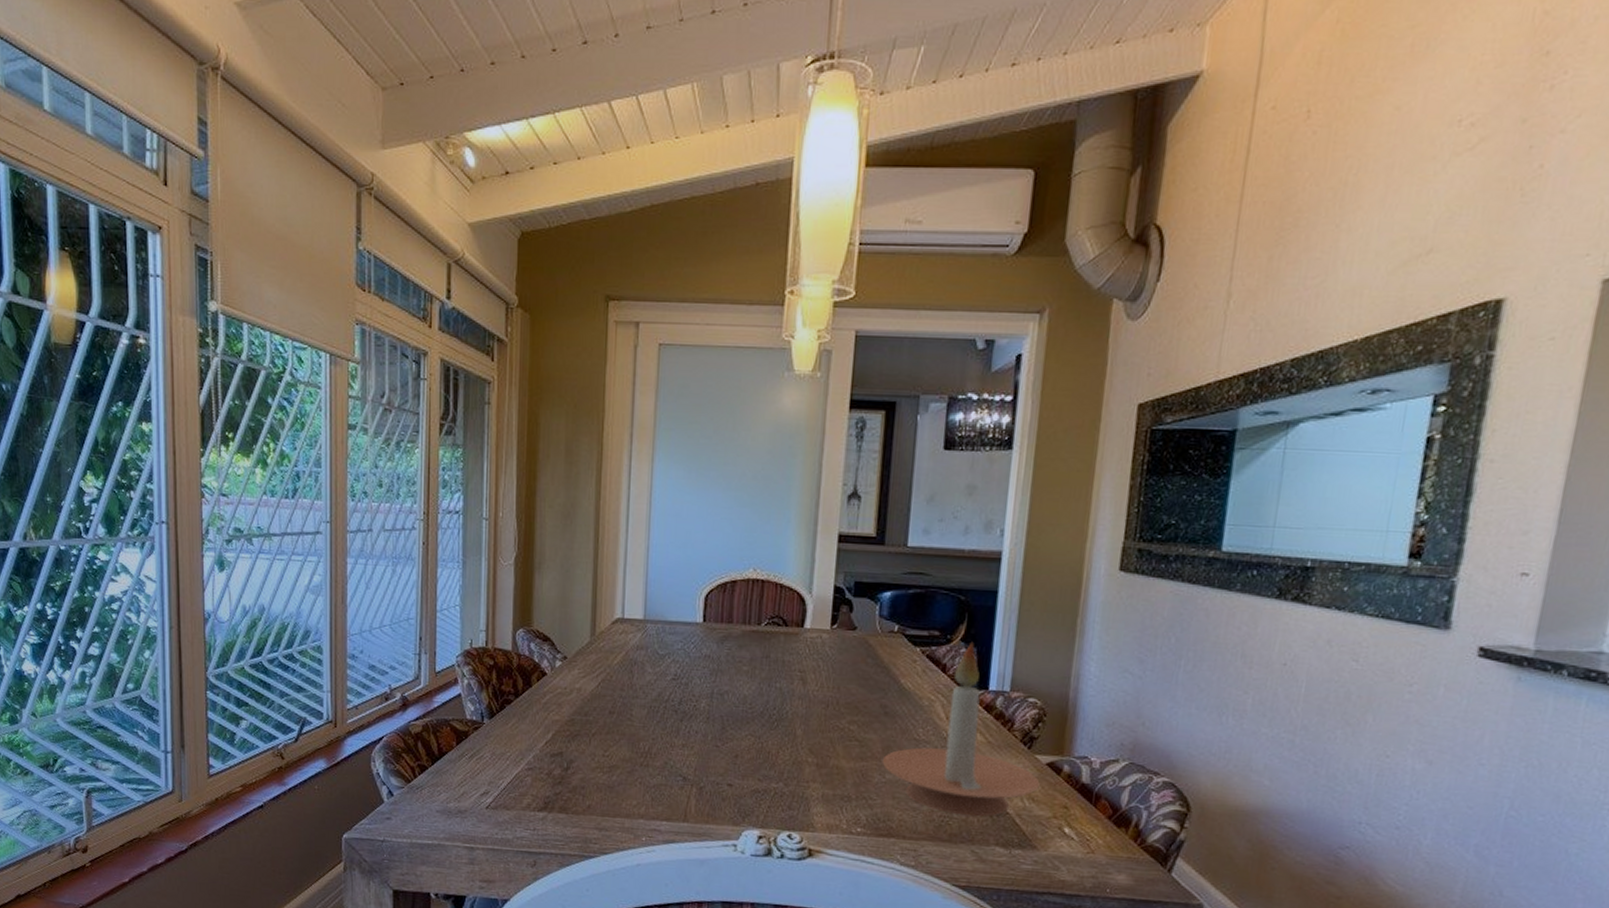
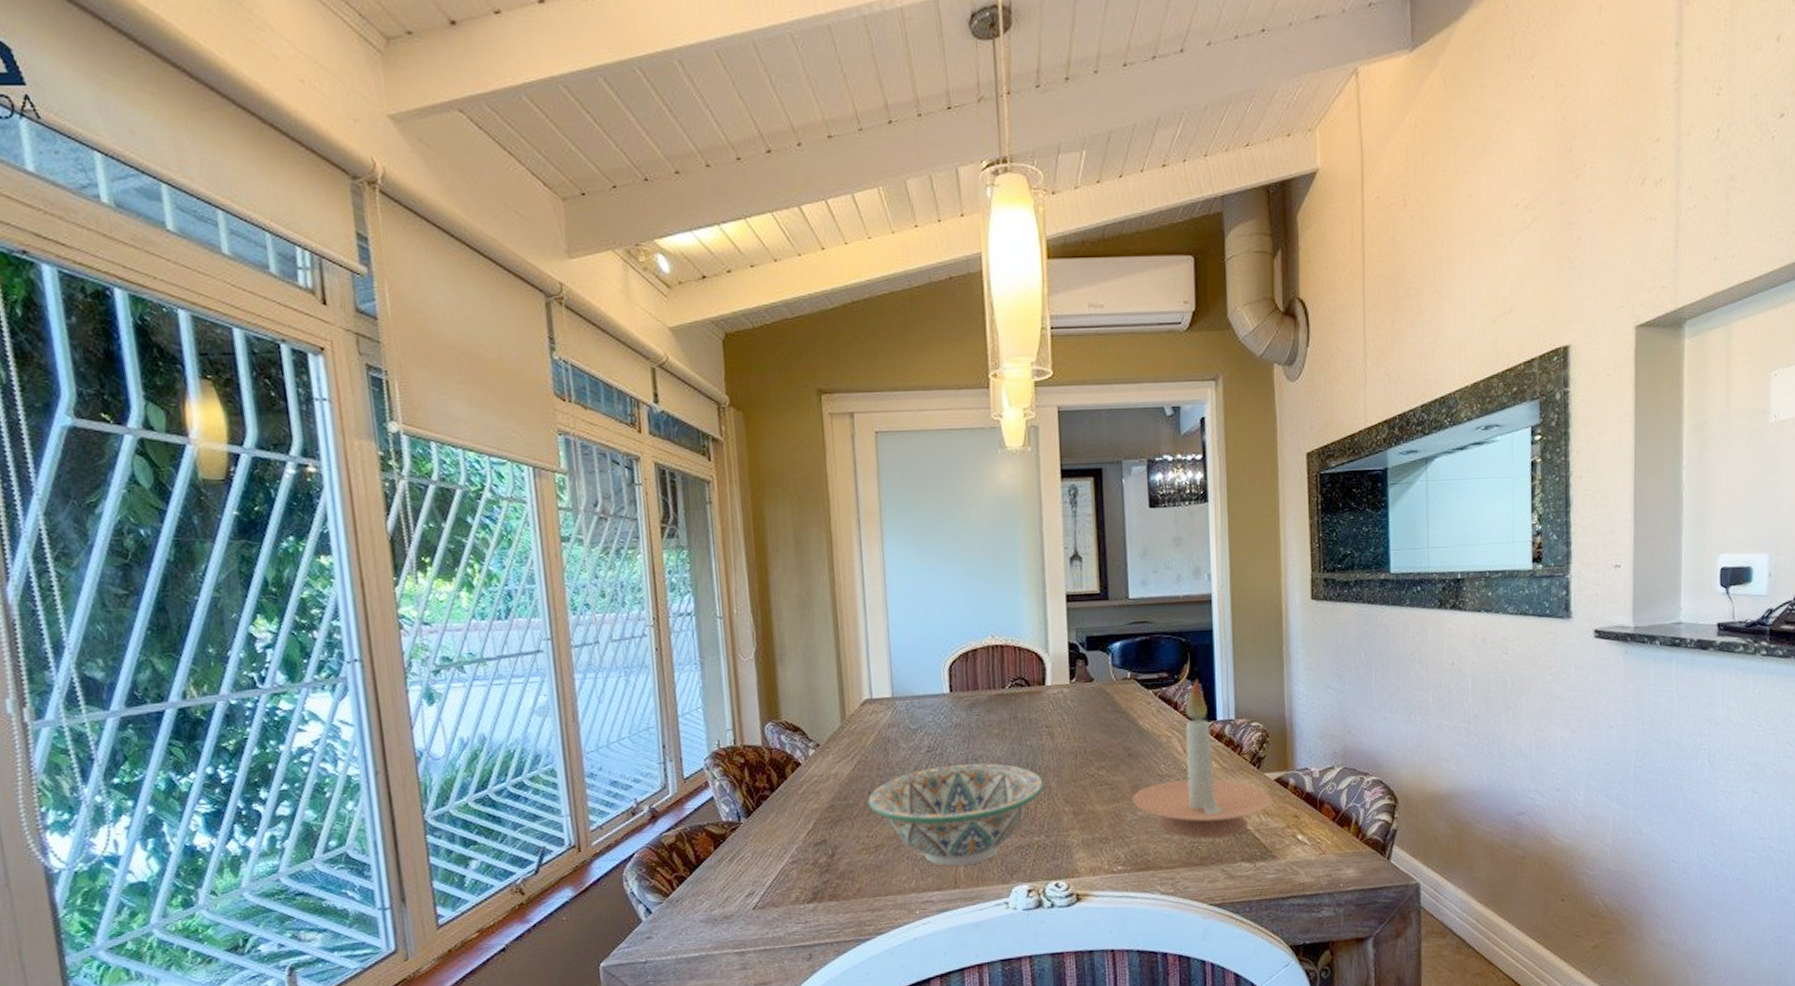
decorative bowl: none [608,696,789,801] -> present [868,763,1043,867]

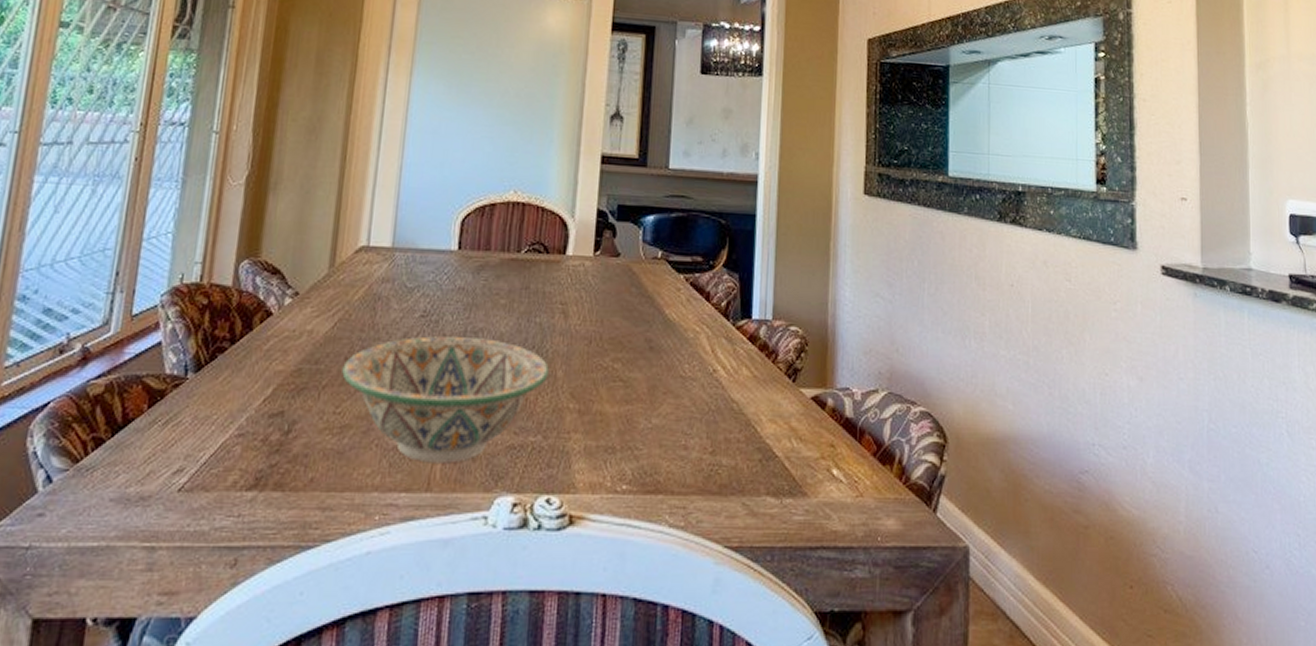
candle holder: present [1132,678,1272,839] -> none [647,267,806,463]

